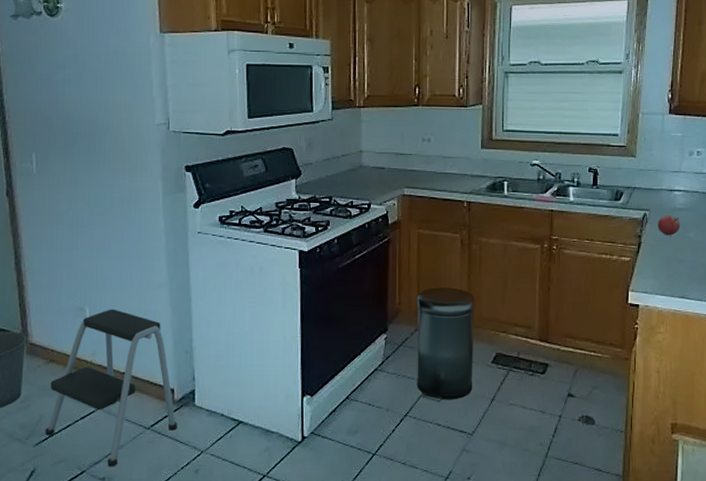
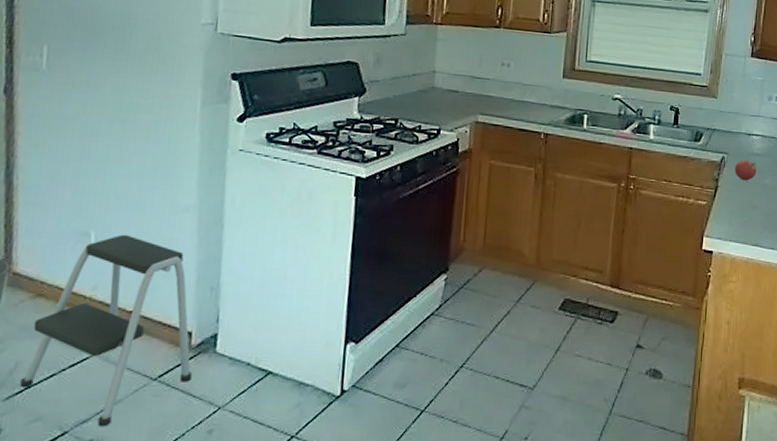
pedal bin: present [416,287,476,401] -> none [476,224,547,351]

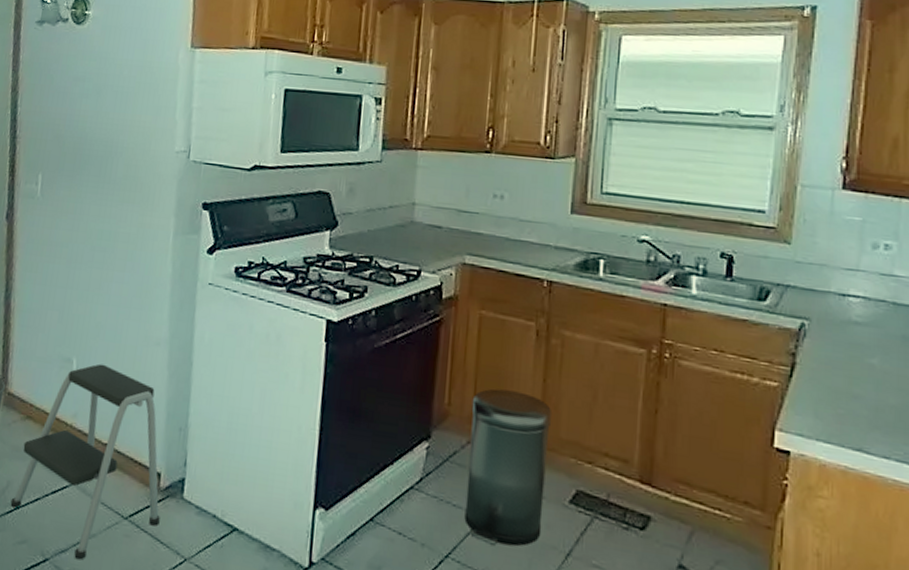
pedal bin: none [476,224,547,351] -> present [464,388,553,546]
fruit: present [735,160,757,181] -> none [821,329,857,359]

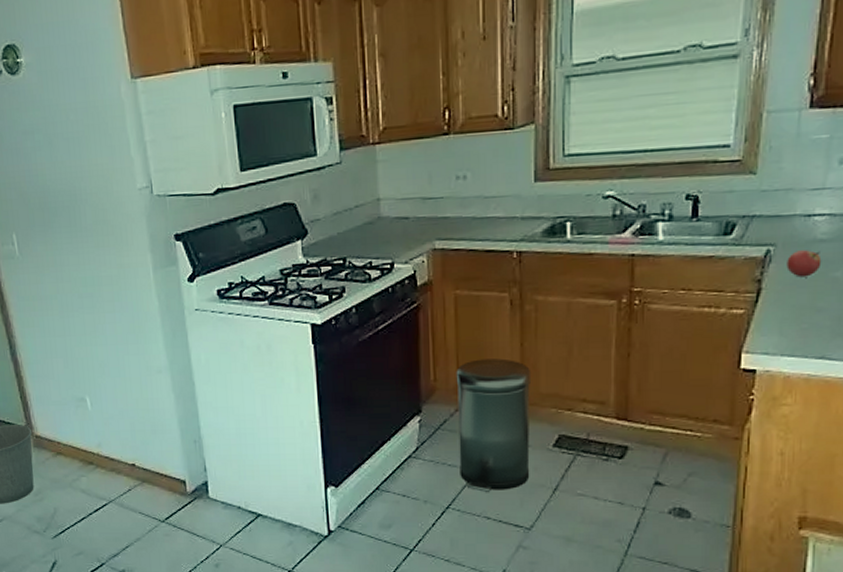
step stool: present [10,363,160,560] -> none [60,397,193,560]
fruit: none [821,329,857,359] -> present [786,250,822,278]

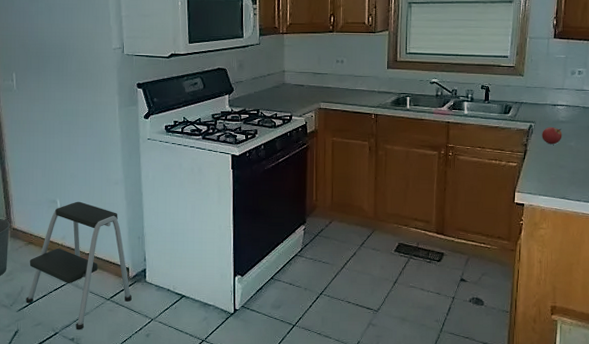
step stool: none [60,397,193,560] -> present [26,201,132,330]
pedal bin: present [456,358,532,492] -> none [330,187,382,283]

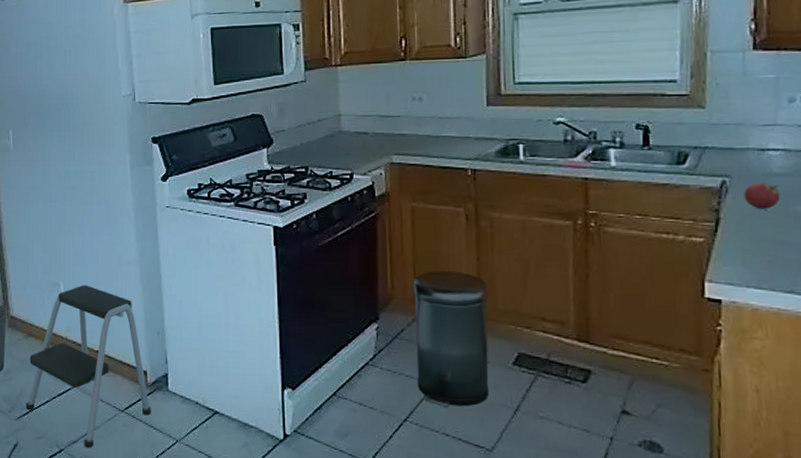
pedal bin: none [330,187,382,283] -> present [413,271,490,407]

